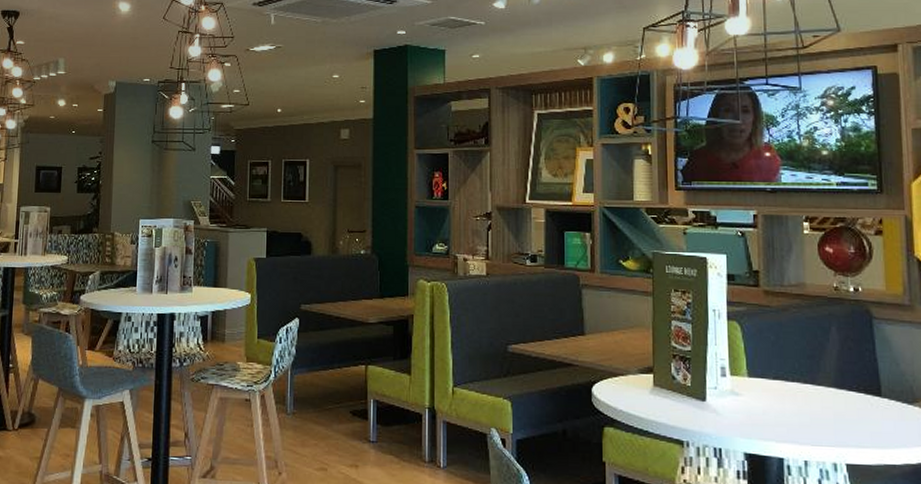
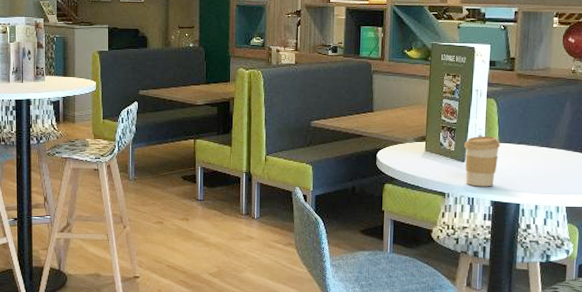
coffee cup: none [703,367,751,435] -> present [464,135,501,187]

